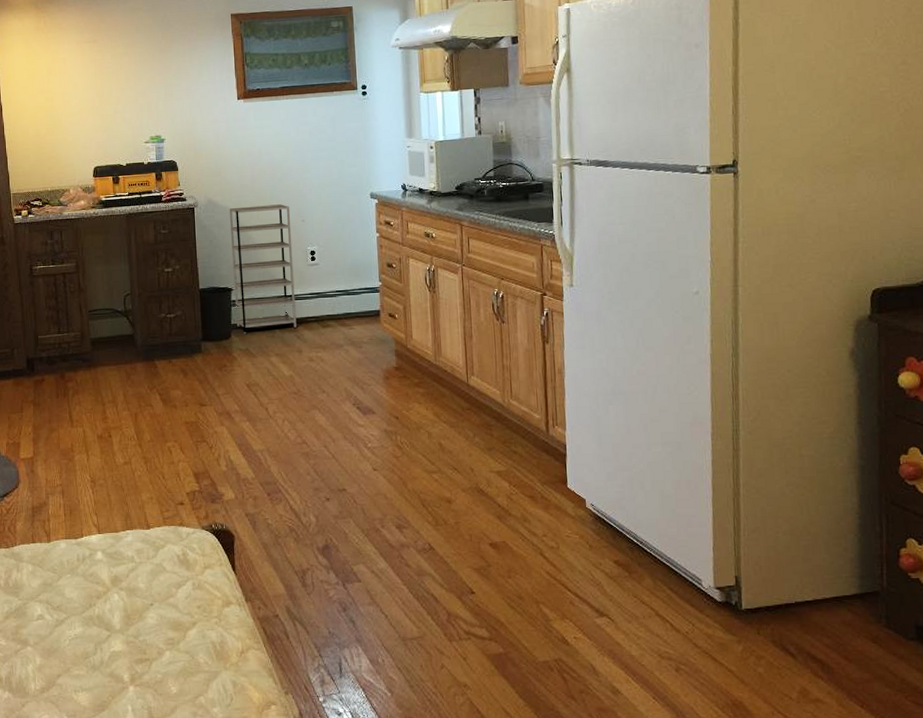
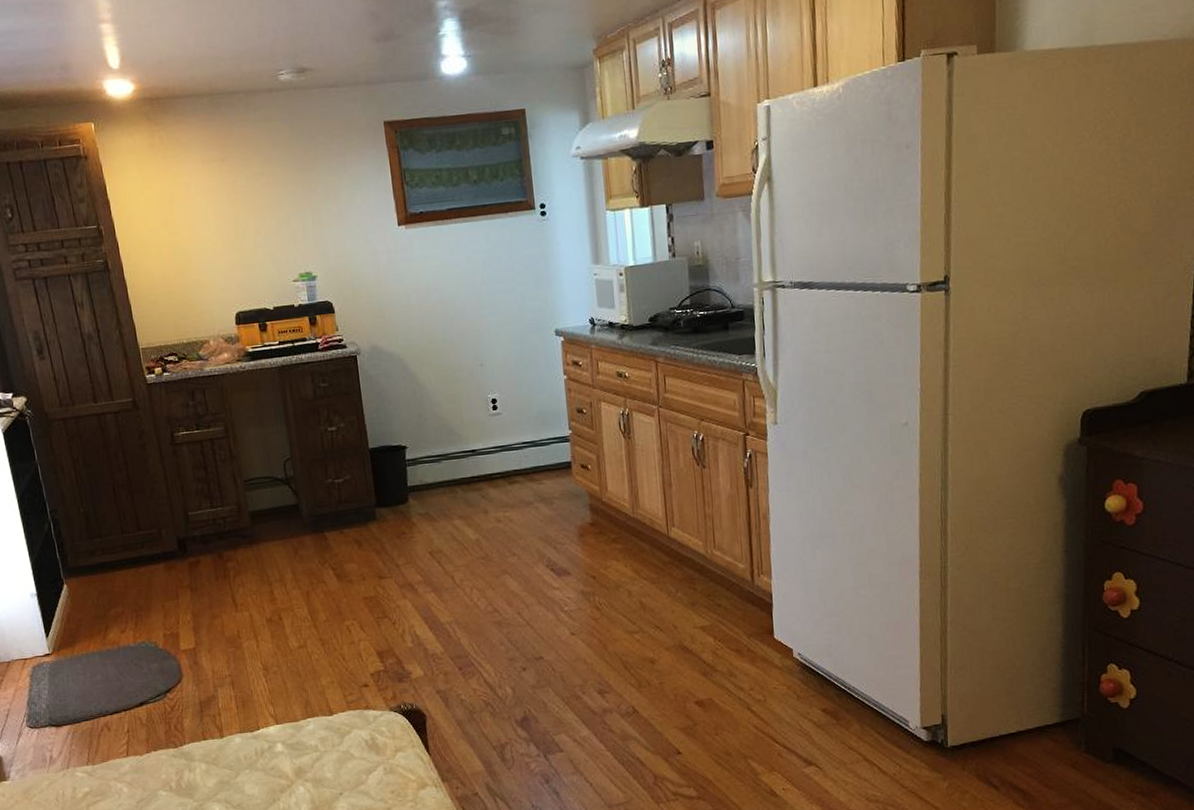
shelving unit: present [229,204,297,335] -> none [396,347,481,497]

